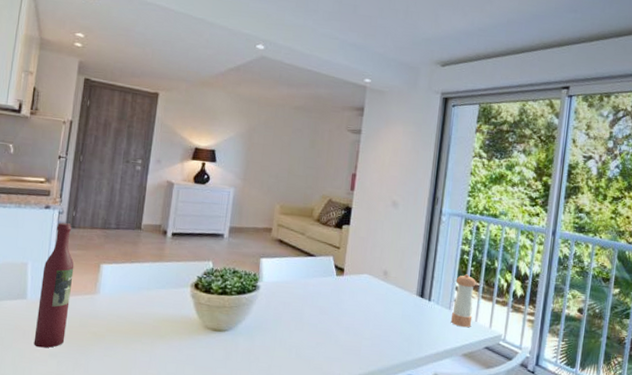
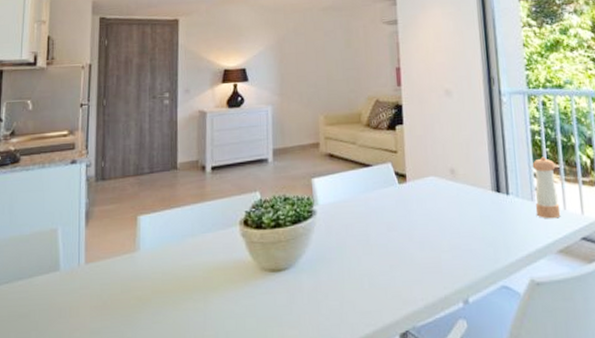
wine bottle: present [33,222,74,348] -> none [72,176,109,326]

